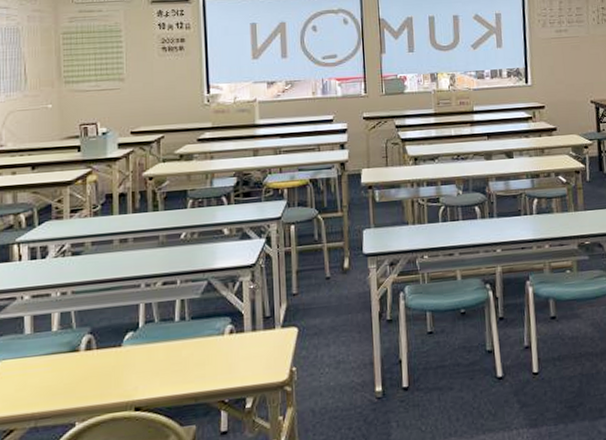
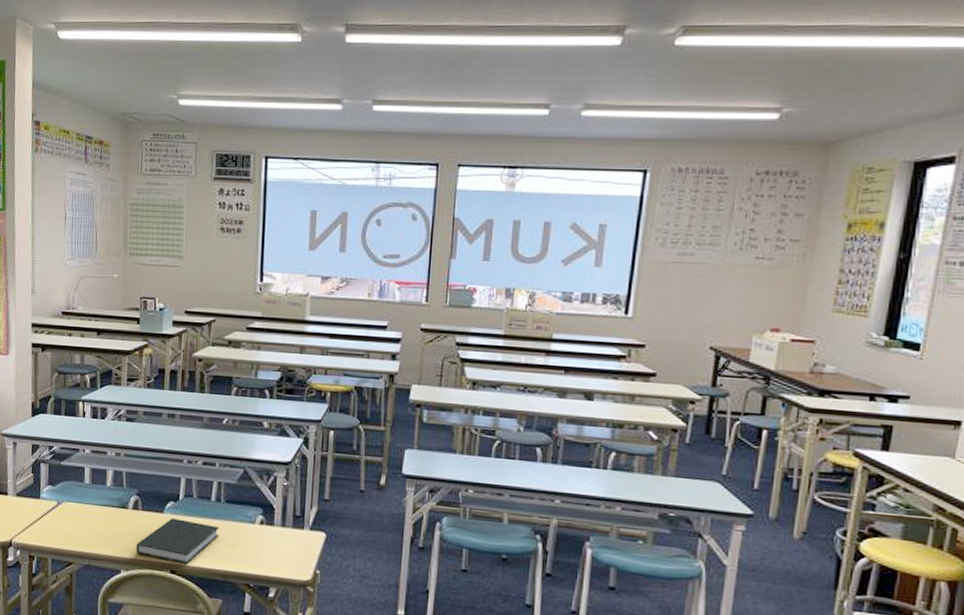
book: none [92,347,186,400] -> present [136,518,219,564]

